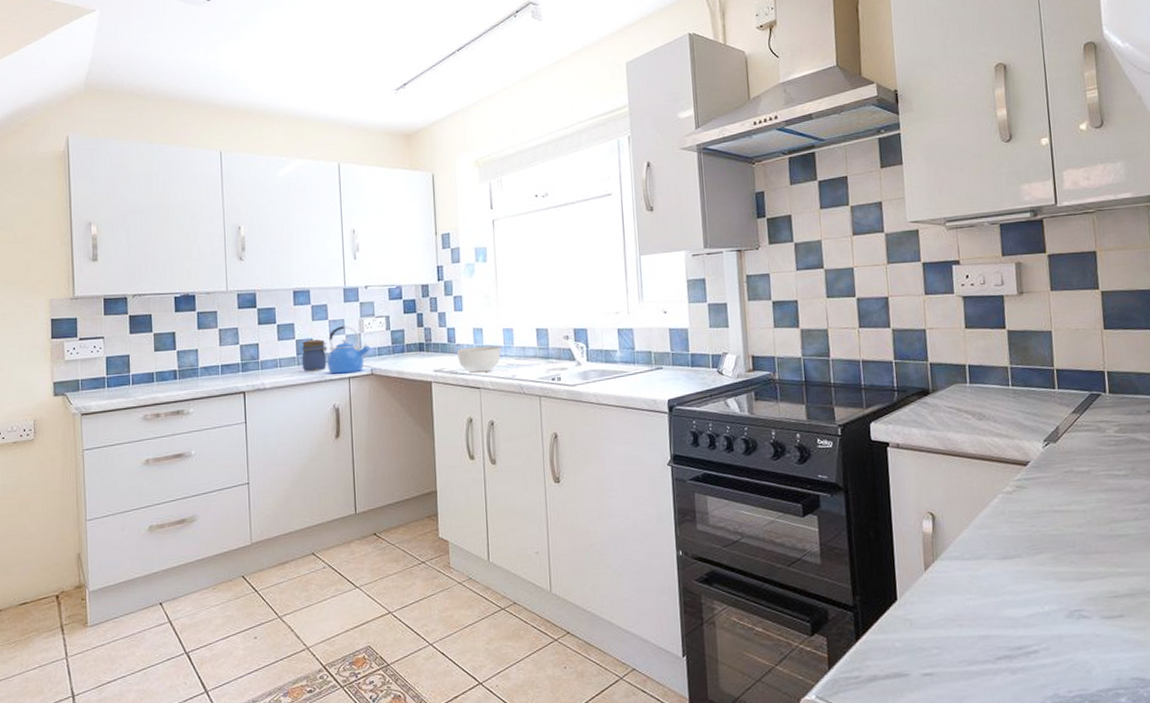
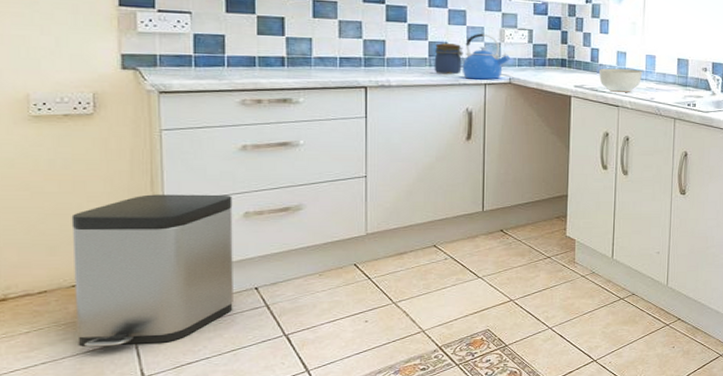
pedal bin: none [19,509,143,665] -> present [71,194,233,347]

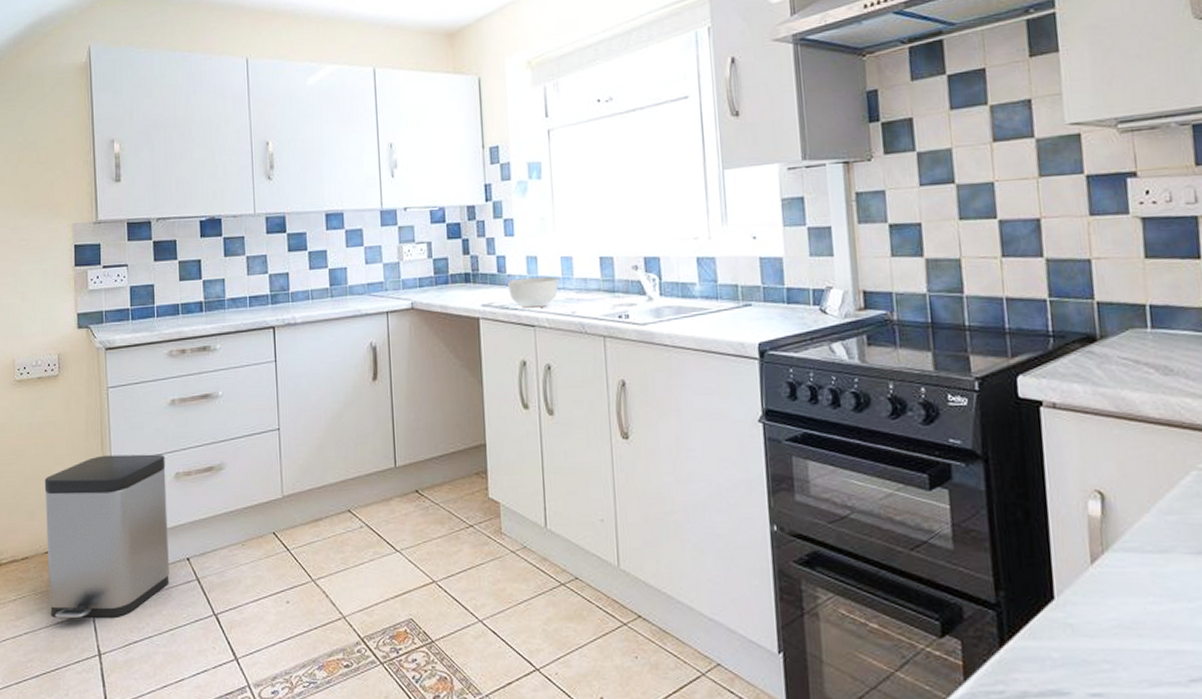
jar: present [434,43,465,75] -> none [335,268,365,305]
kettle: present [462,33,511,80] -> none [362,252,411,308]

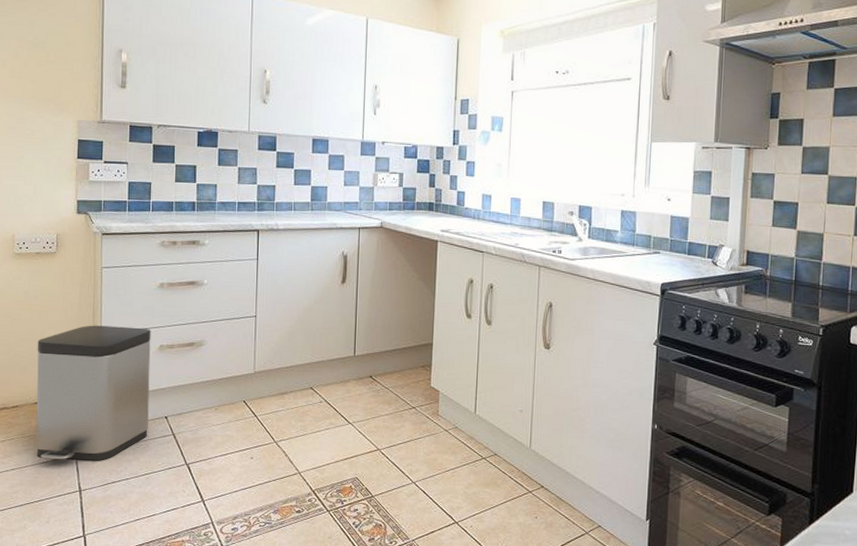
bowl: present [507,276,559,309] -> none [464,212,508,238]

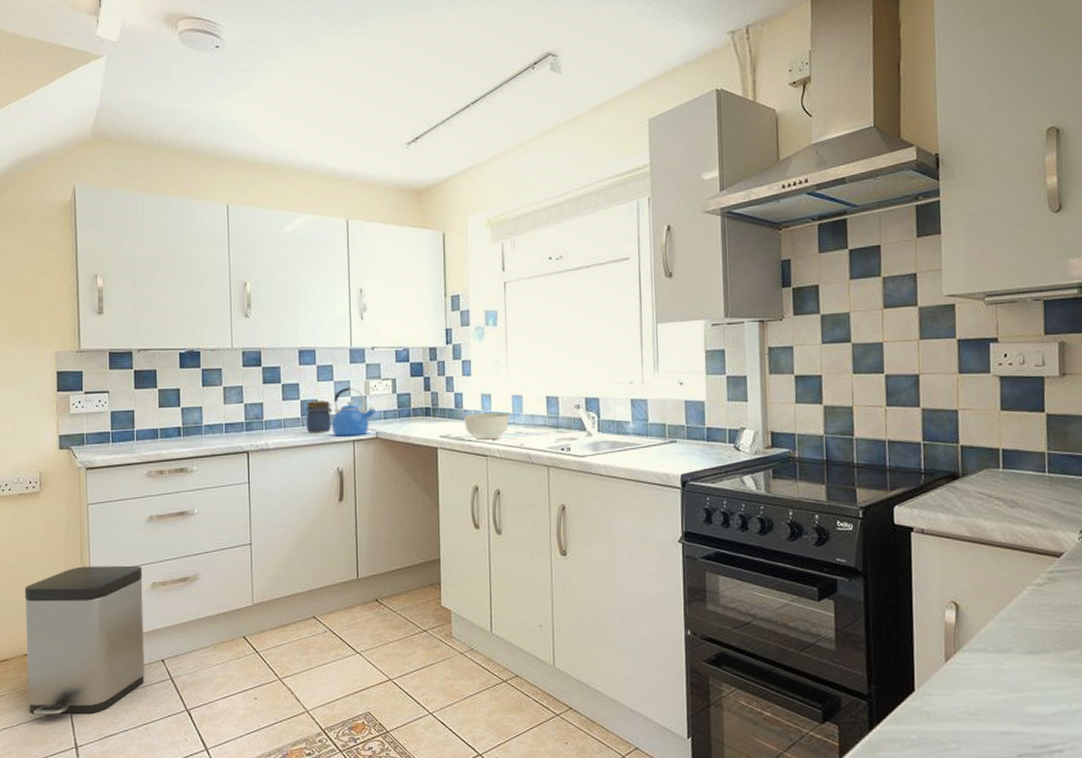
jar: none [315,188,342,219] -> present [306,401,334,434]
kettle: none [339,177,383,224] -> present [331,387,377,437]
bowl: none [464,212,508,238] -> present [463,412,510,441]

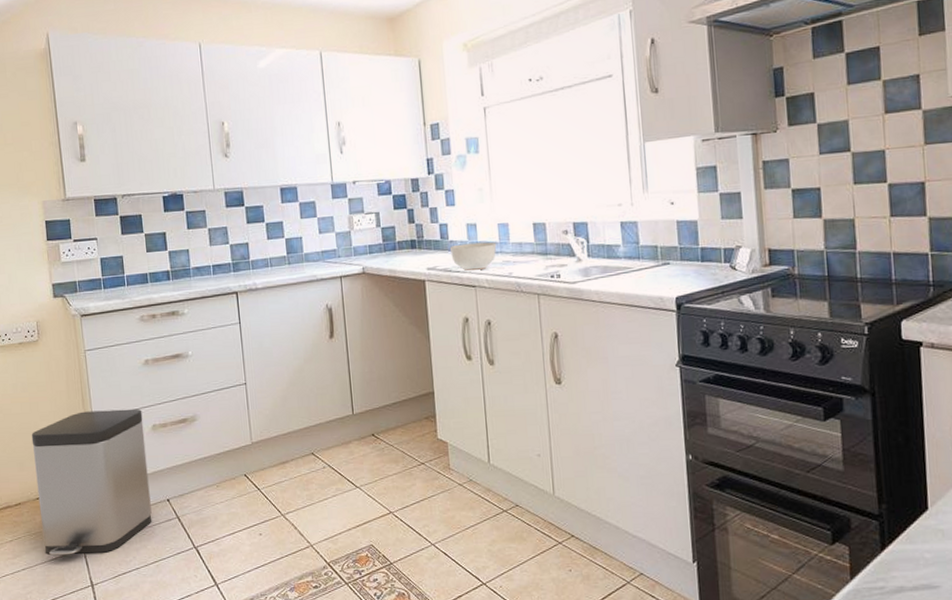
jar: present [306,401,334,434] -> none [292,237,320,272]
kettle: present [331,387,377,437] -> none [317,223,362,273]

